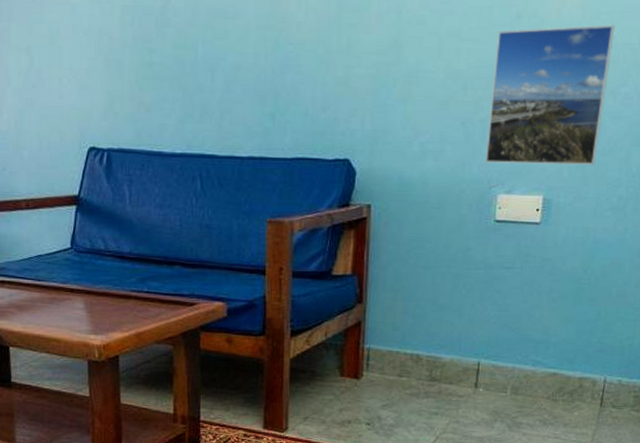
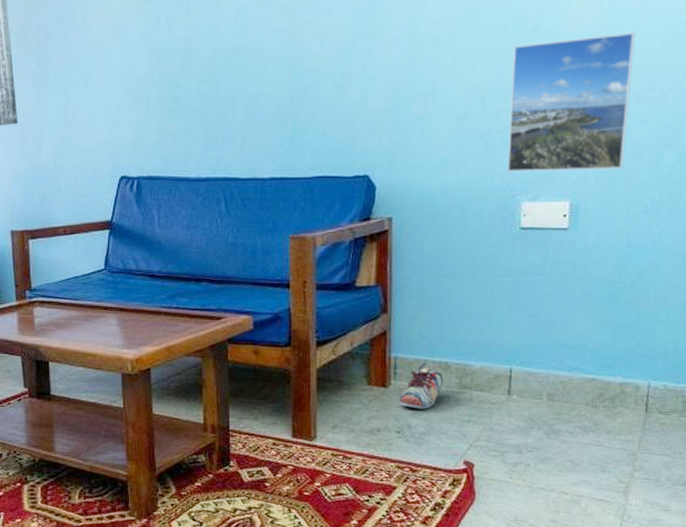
shoe: none [370,354,415,401] -> present [399,363,444,409]

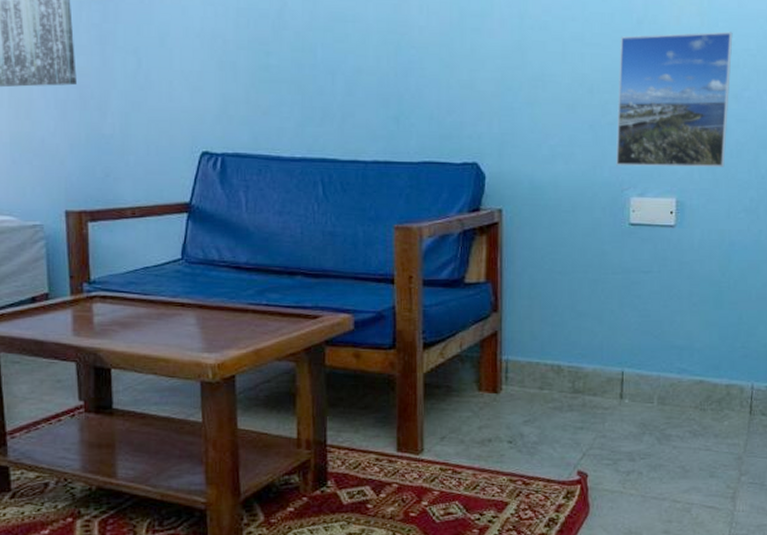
shoe: present [399,363,444,409] -> none [510,366,556,416]

